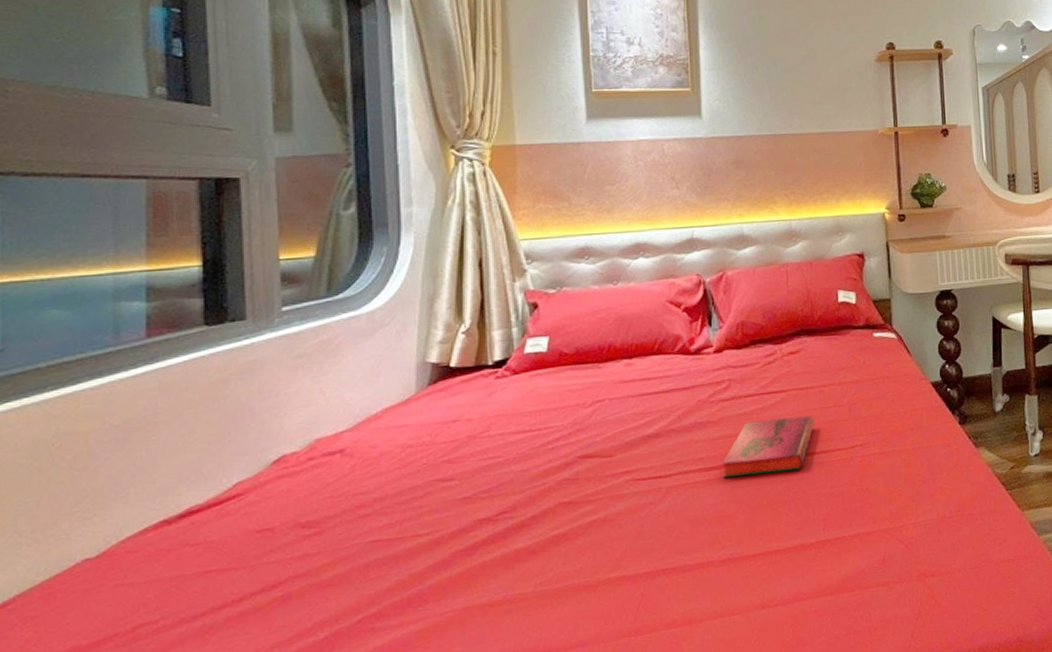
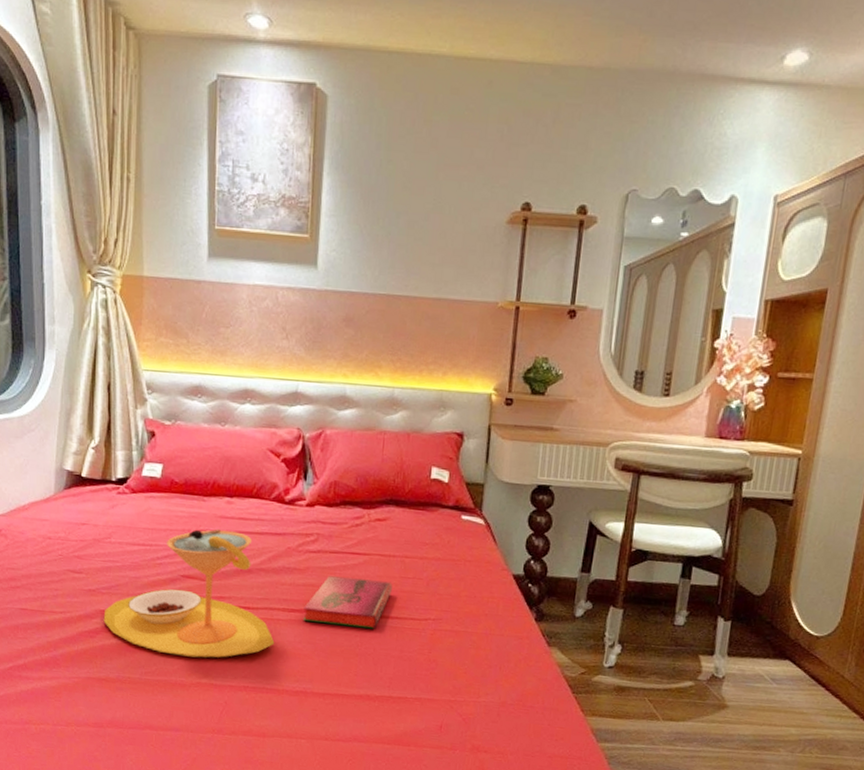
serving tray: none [483,394,694,554] -> present [103,528,275,658]

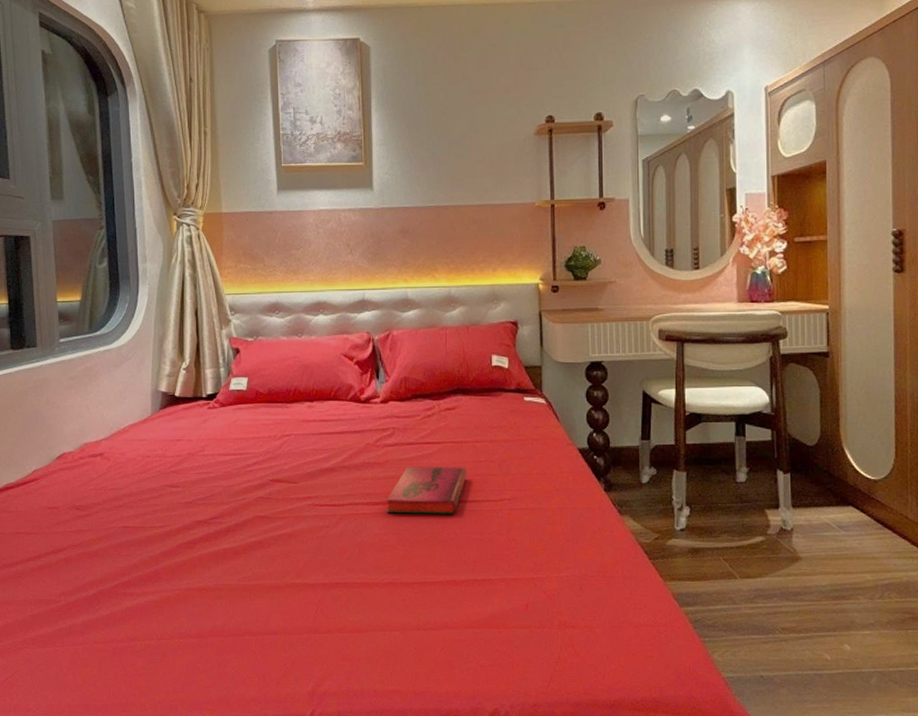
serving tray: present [103,528,275,658] -> none [200,432,362,559]

